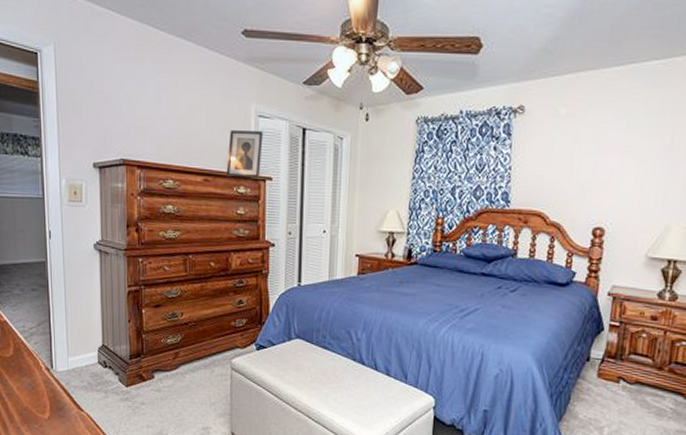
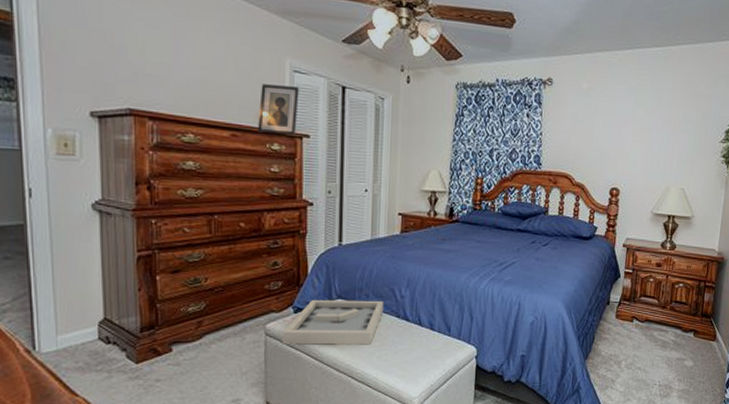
decorative tray: none [246,337,340,386] -> present [282,299,384,345]

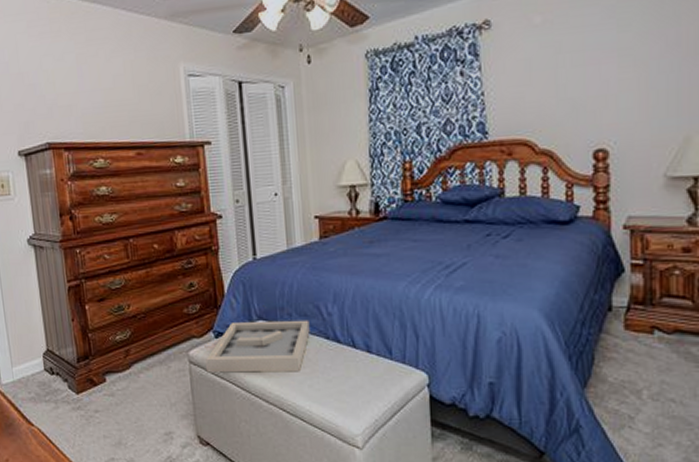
picture frame: present [257,84,299,135] -> none [159,92,198,147]

